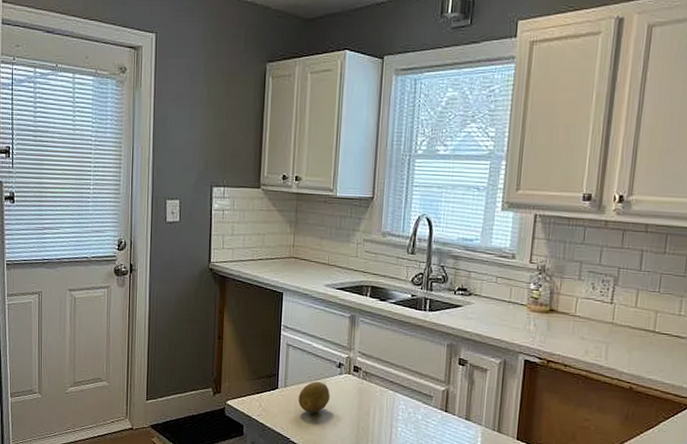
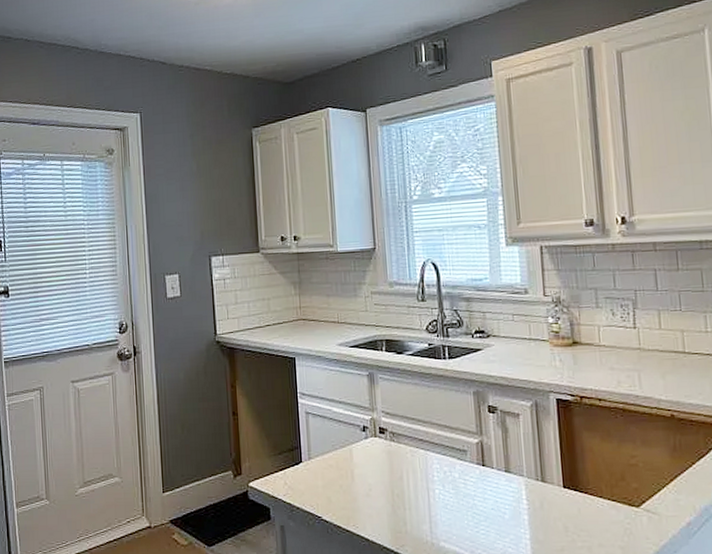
fruit: present [298,381,330,413] -> none [324,449,358,485]

